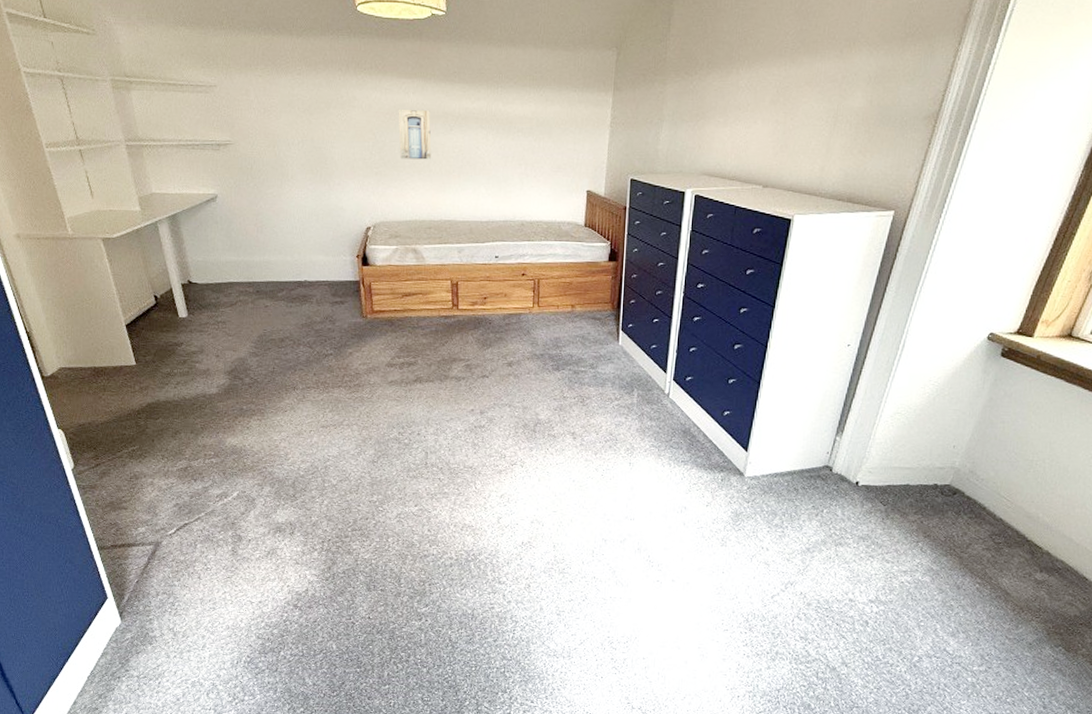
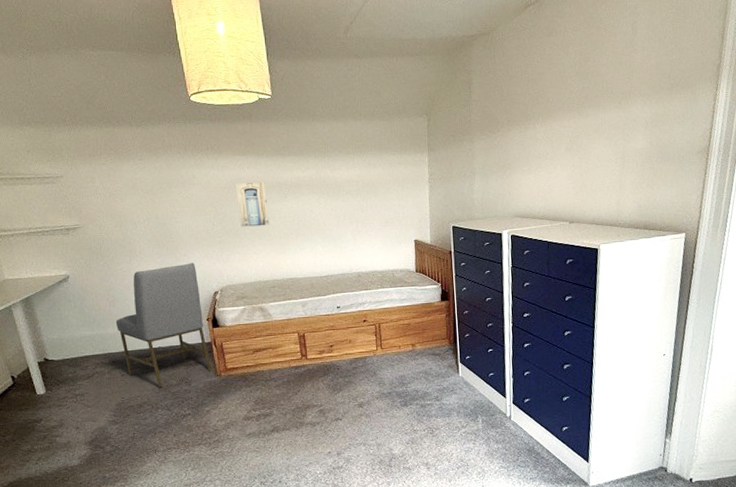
chair: none [262,193,358,323] -> present [115,263,212,387]

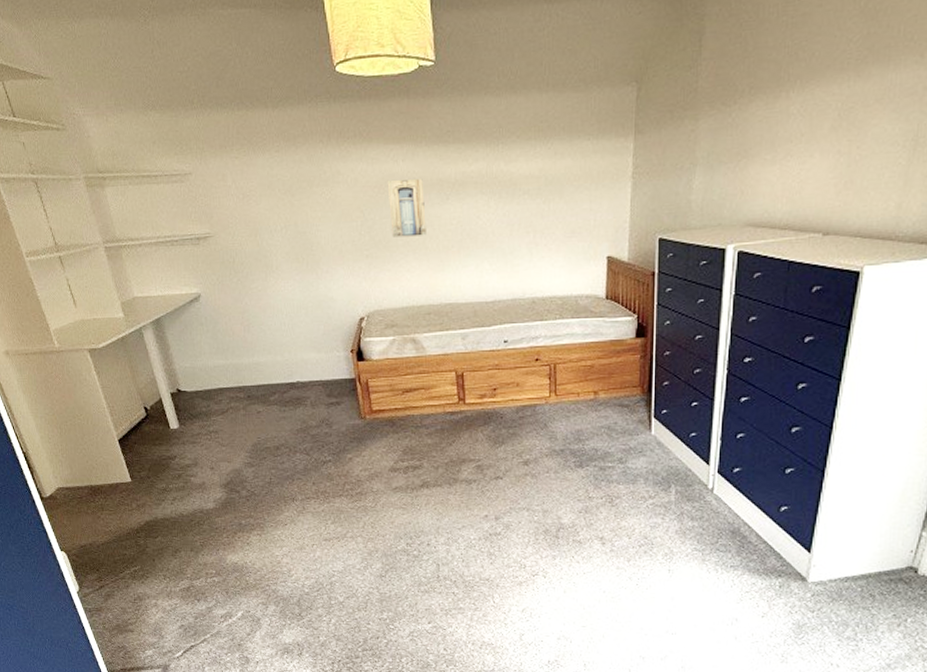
chair: present [115,263,212,387] -> none [250,281,356,428]

